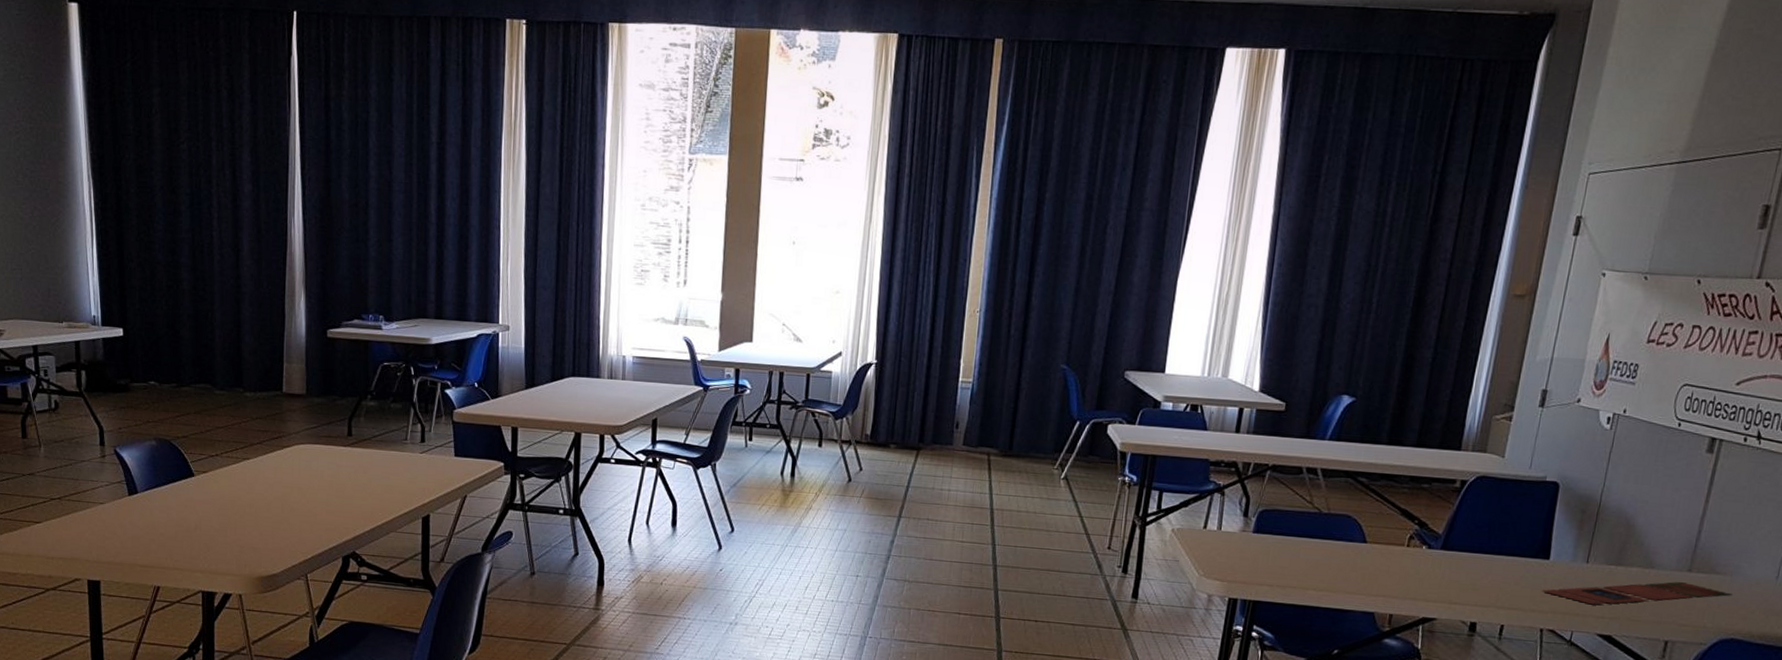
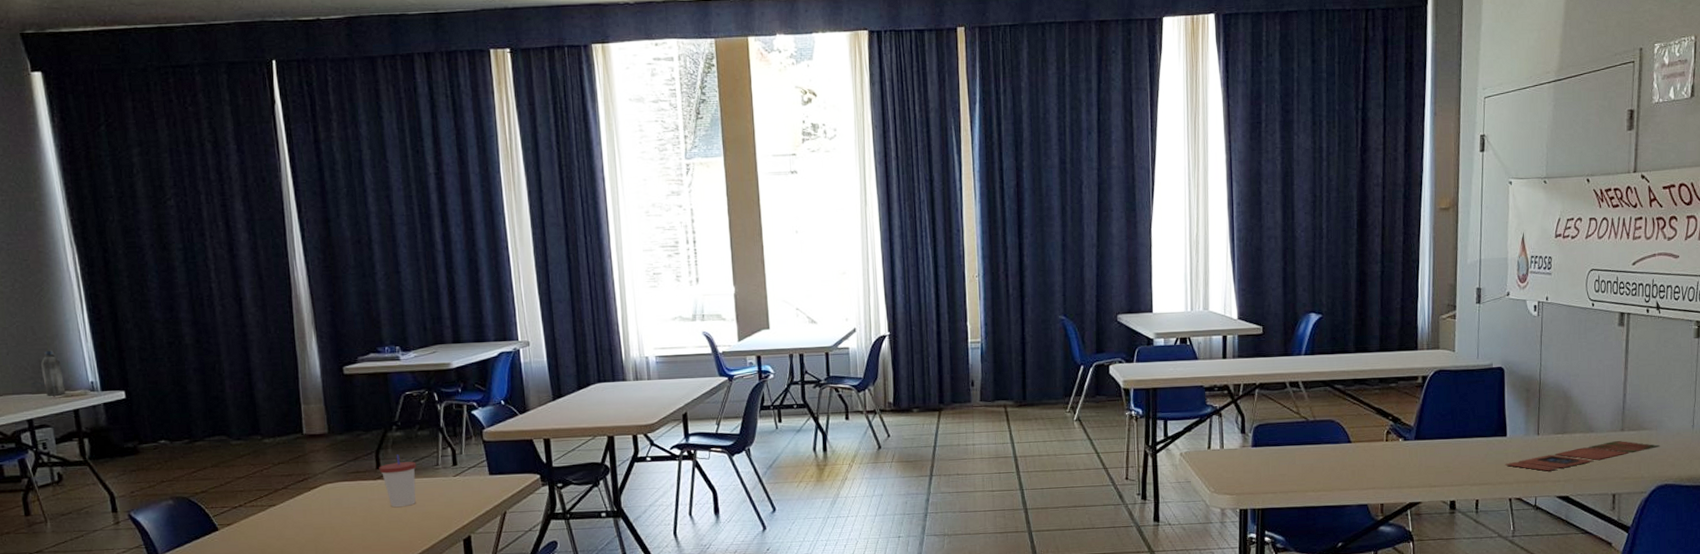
water bottle: none [50,280,70,326] -> present [41,350,66,396]
cup: none [350,424,386,478] -> present [379,454,417,508]

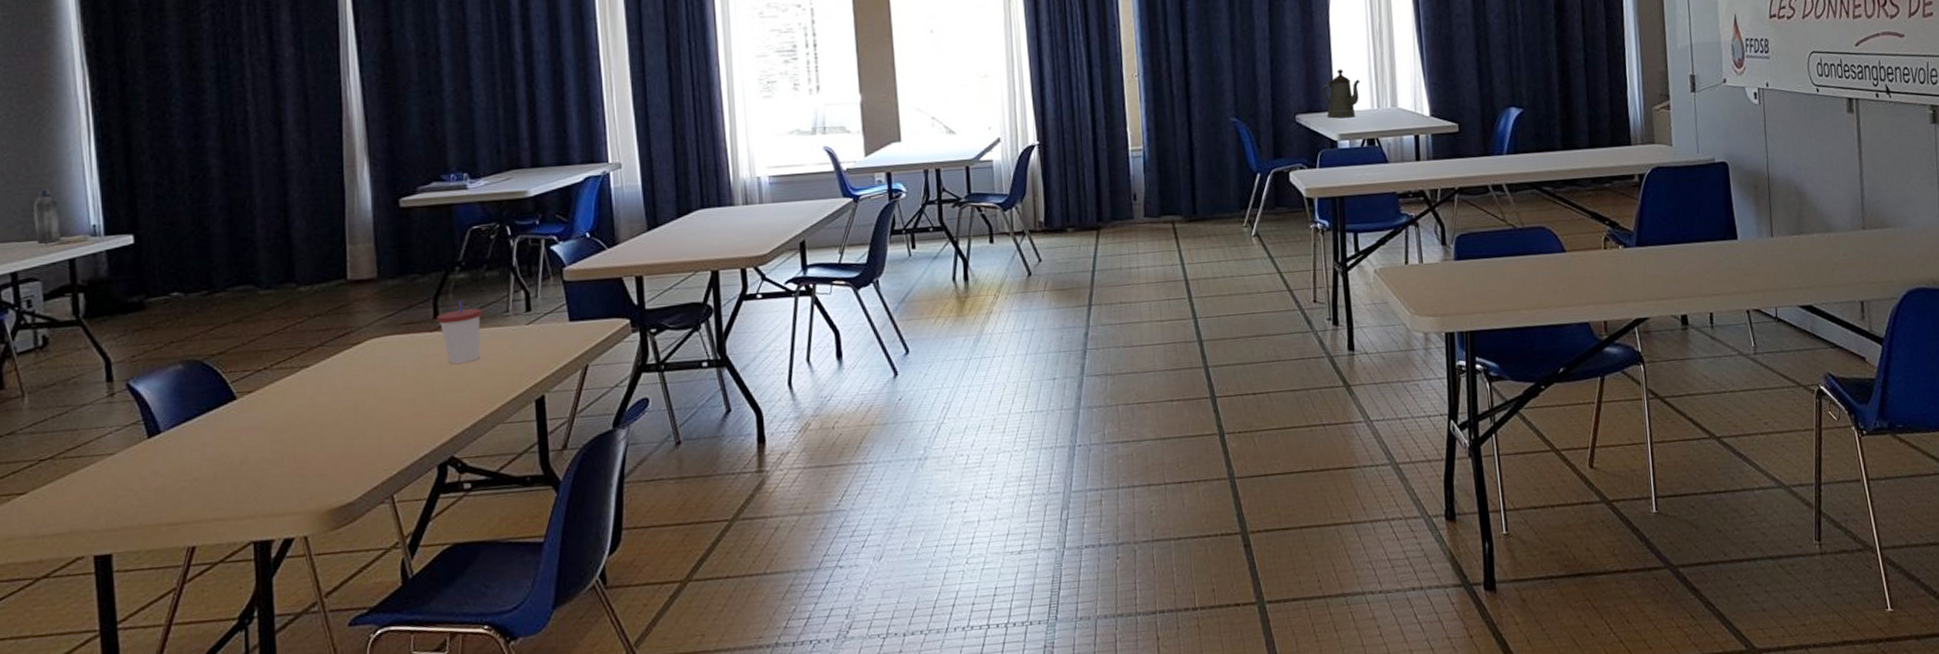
coffee pot: none [1141,274,1176,319] -> present [1321,69,1360,118]
papers: present [1505,441,1661,471] -> none [1739,240,1908,278]

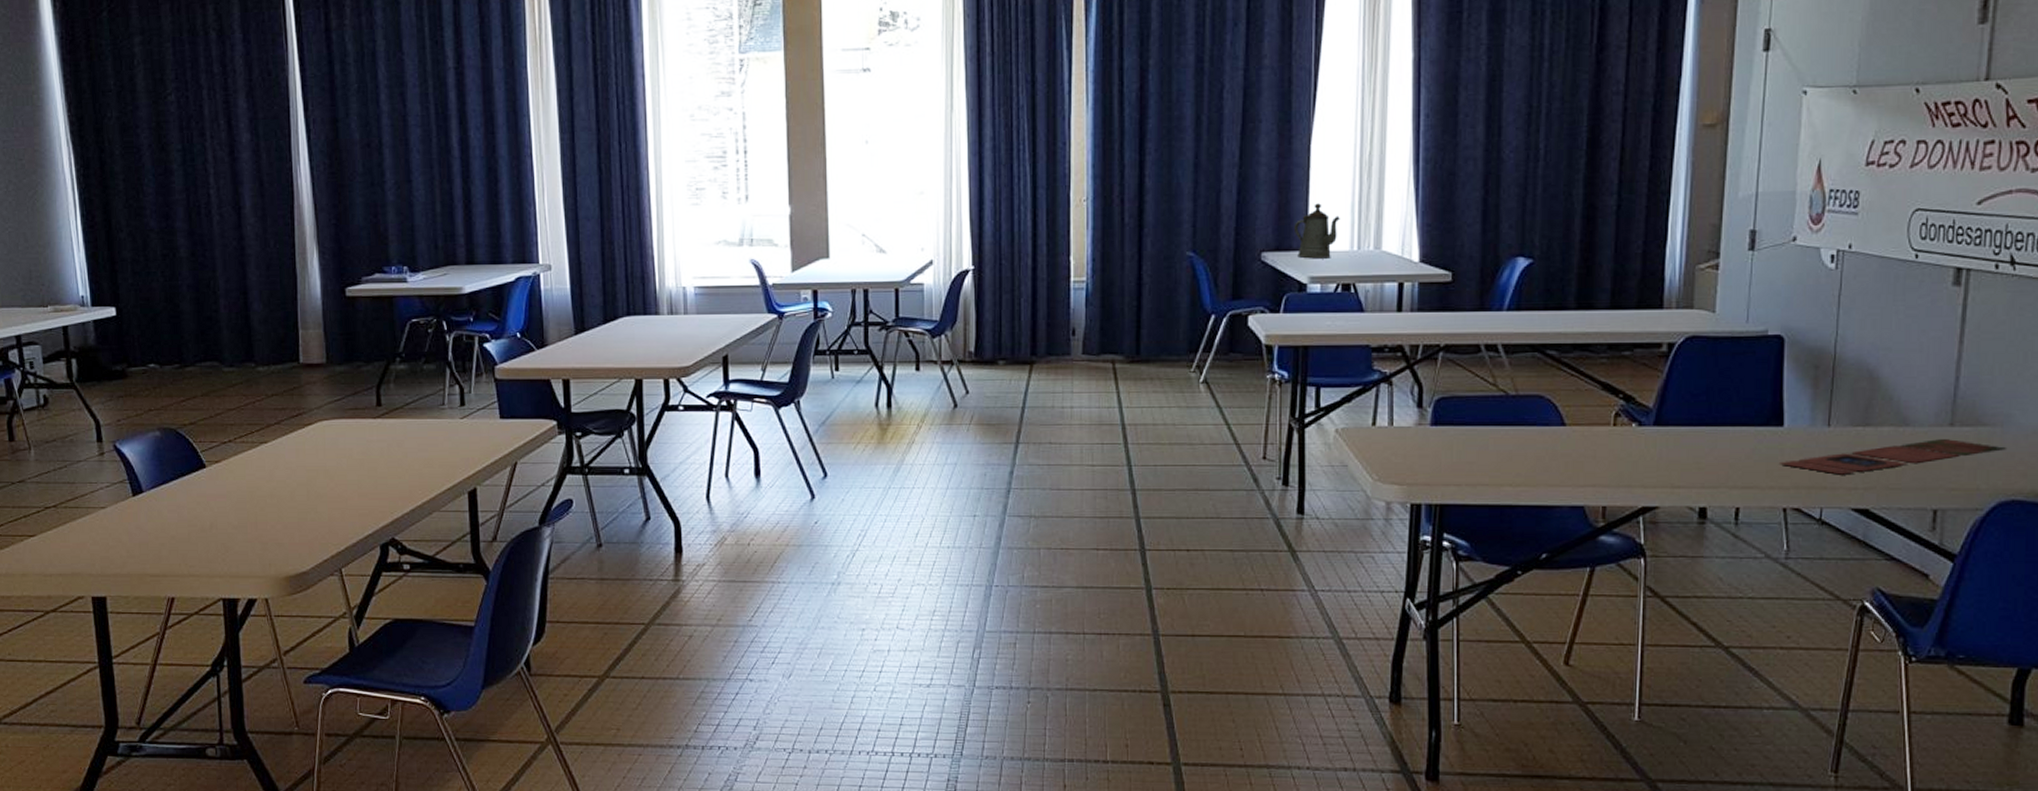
water bottle: present [34,189,61,244] -> none [32,259,56,310]
cup: present [437,300,482,365] -> none [379,390,420,452]
papers: none [1739,240,1908,278] -> present [1780,439,2008,475]

